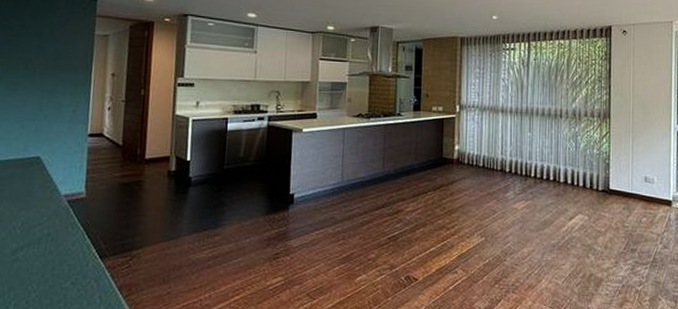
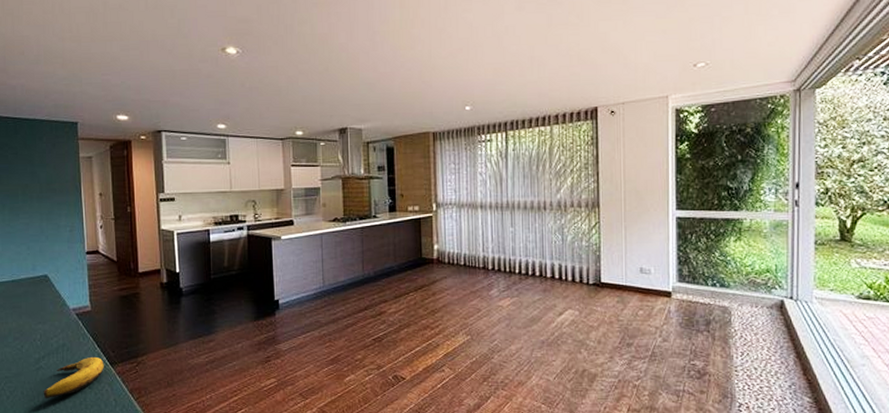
banana: none [15,249,93,294] -> present [43,357,104,398]

